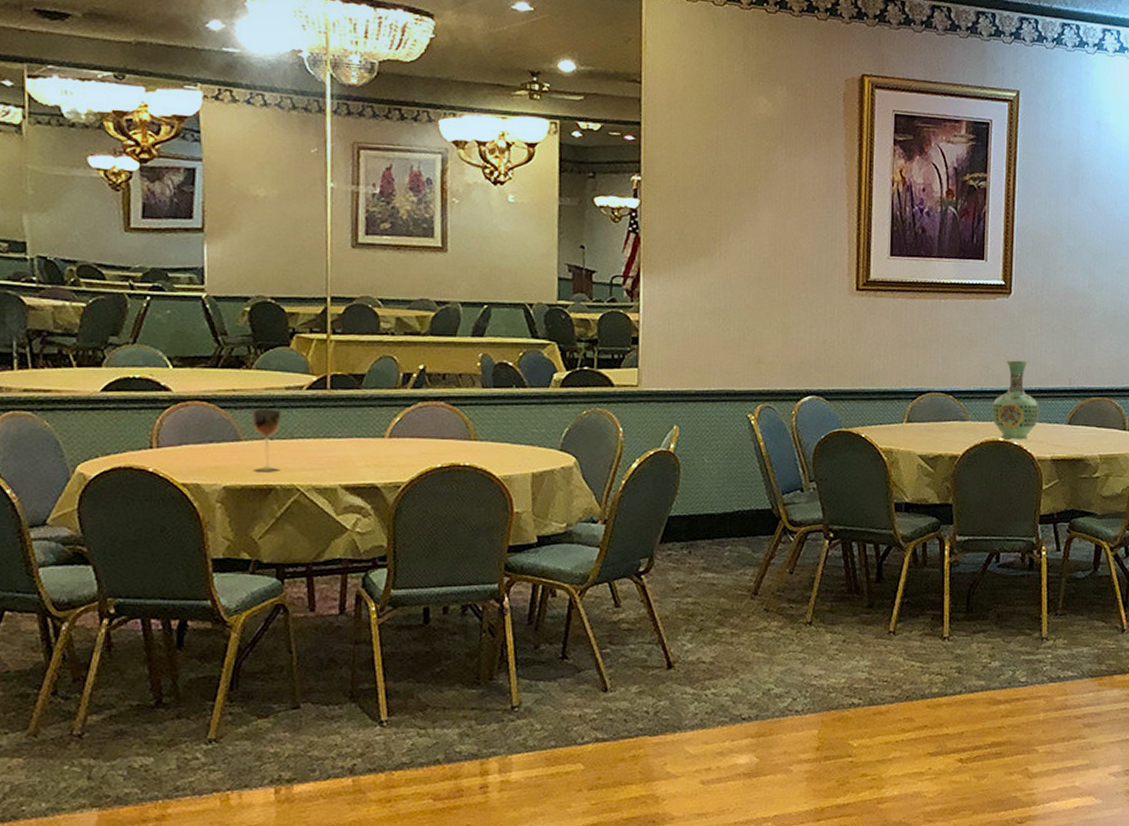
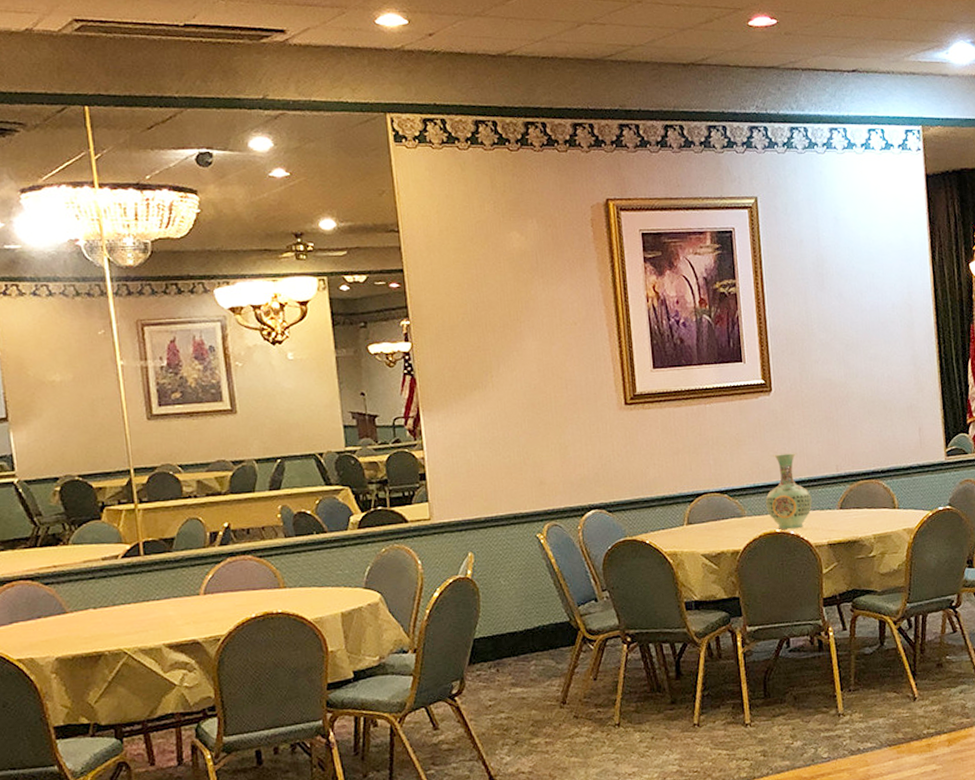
wineglass: present [252,408,281,472] -> none [74,579,106,641]

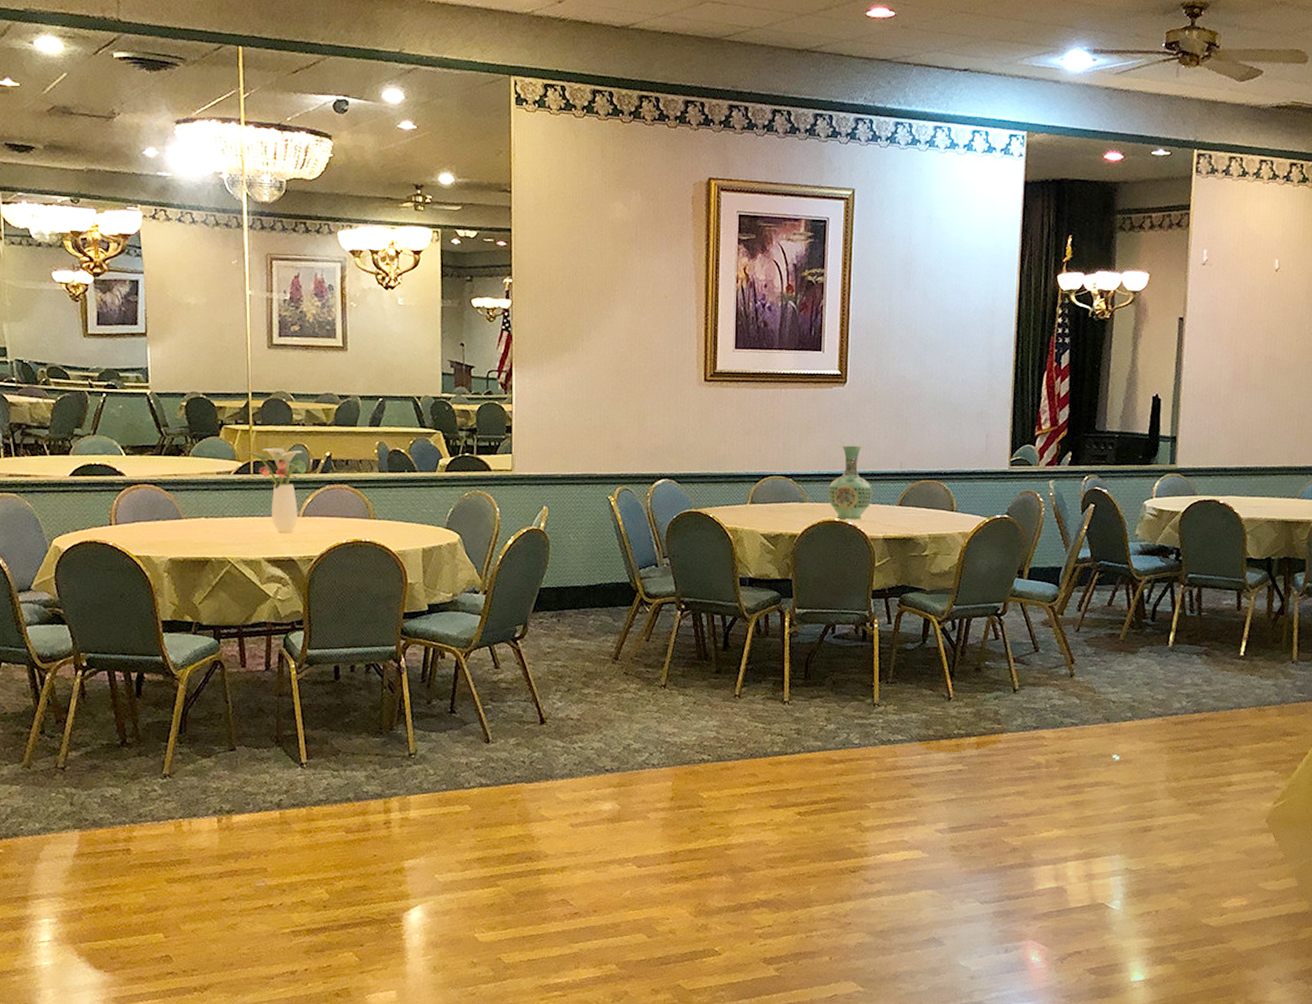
flower arrangement: none [121,524,204,616] -> present [235,447,307,534]

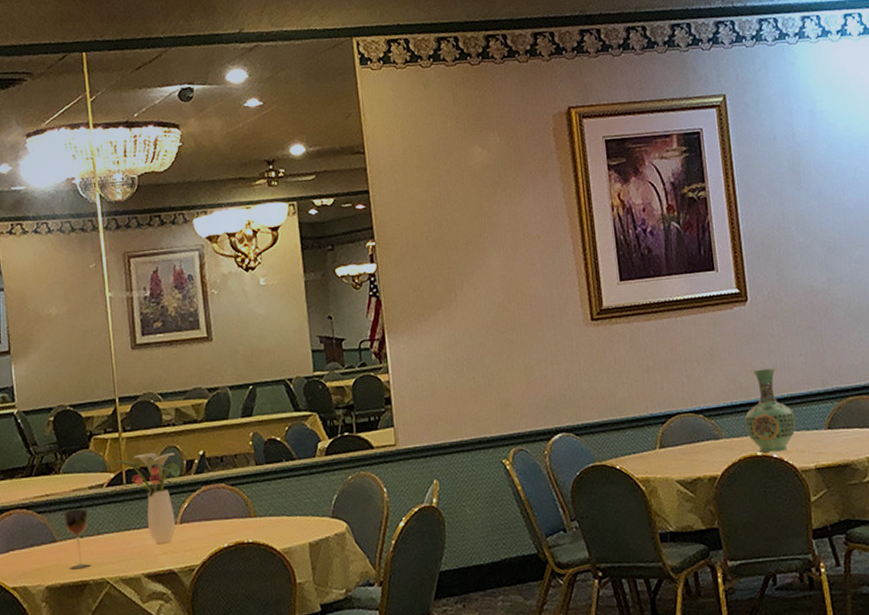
wineglass: none [190,491,214,546] -> present [63,508,91,570]

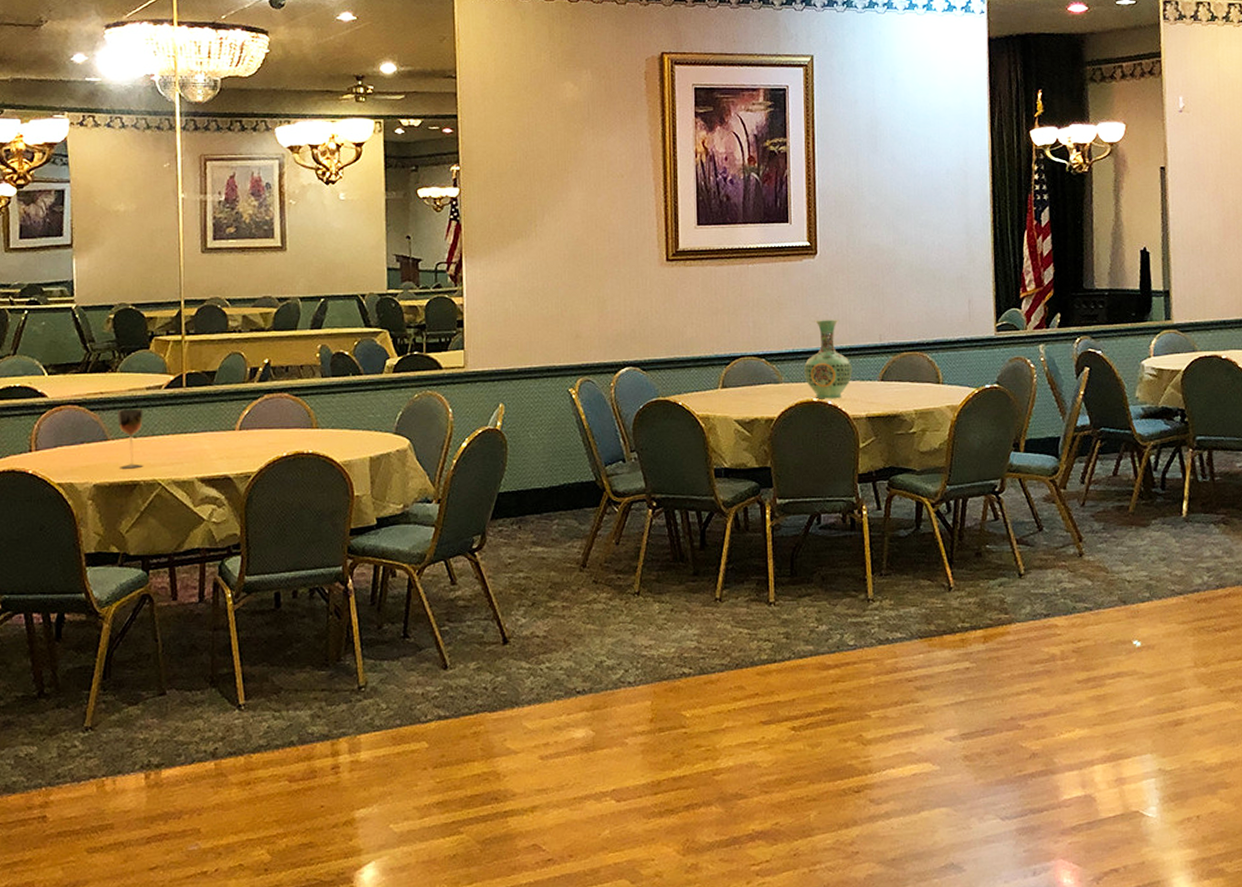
flower arrangement: present [106,452,181,546] -> none [166,357,244,451]

